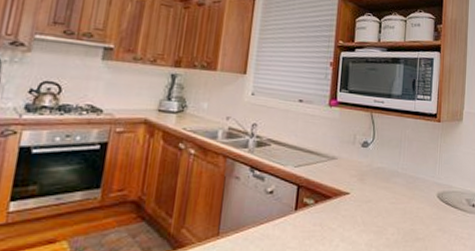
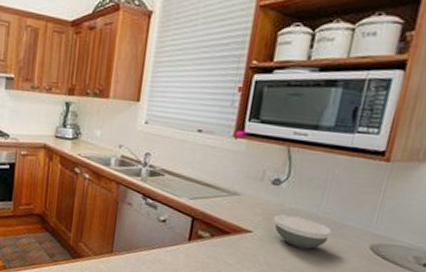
bowl: none [366,174,410,204] -> present [274,214,332,250]

